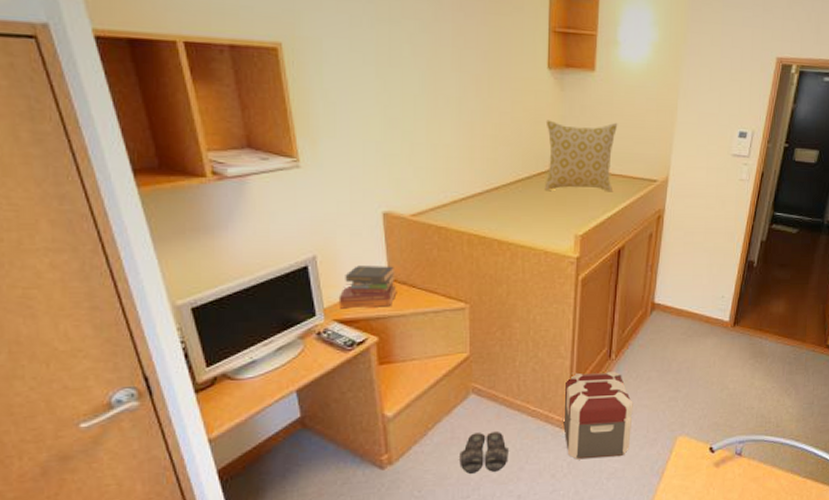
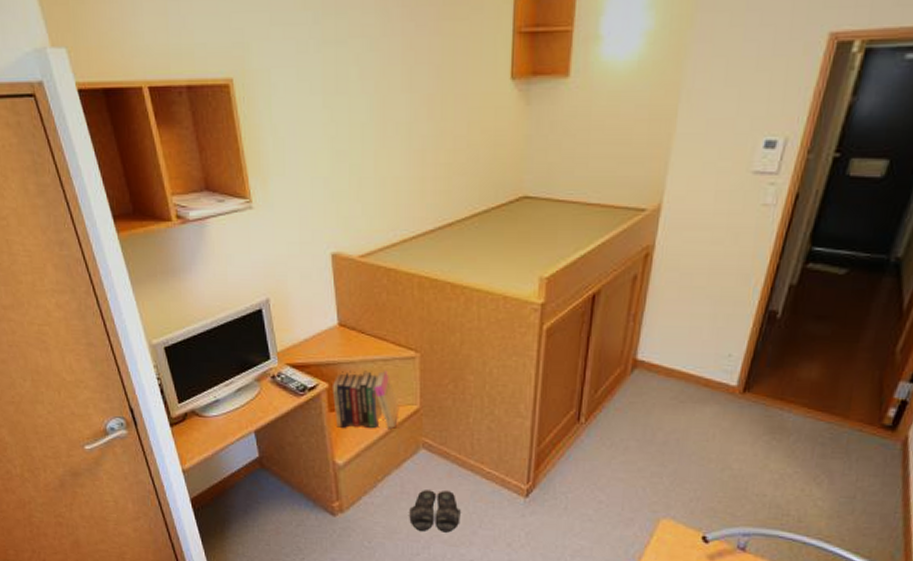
books: present [338,266,397,309] -> none [290,309,346,354]
books: none [381,321,450,380] -> present [332,370,400,428]
pillow: present [544,120,618,192] -> none [504,139,597,226]
storage box: present [562,371,633,460] -> none [520,434,606,534]

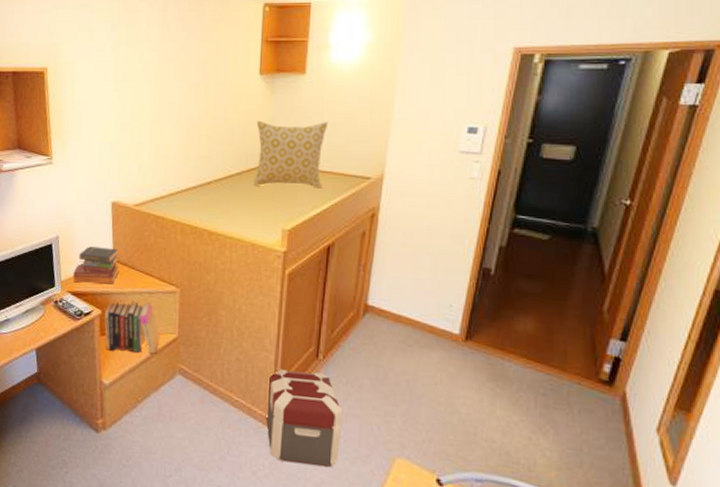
books: none [290,309,346,354] -> present [72,246,119,285]
slippers: present [409,490,461,533] -> none [164,413,211,457]
pillow: none [504,139,597,226] -> present [253,120,329,189]
storage box: none [520,434,606,534] -> present [265,368,343,468]

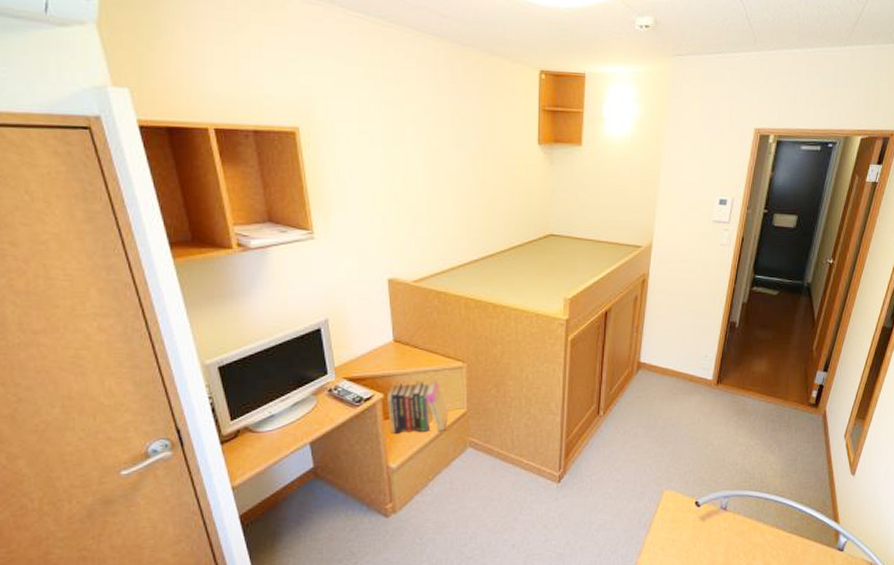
books: present [72,246,119,285] -> none [348,328,401,368]
pillow: present [253,120,329,189] -> none [535,191,604,258]
storage box: present [265,368,343,468] -> none [553,427,621,512]

